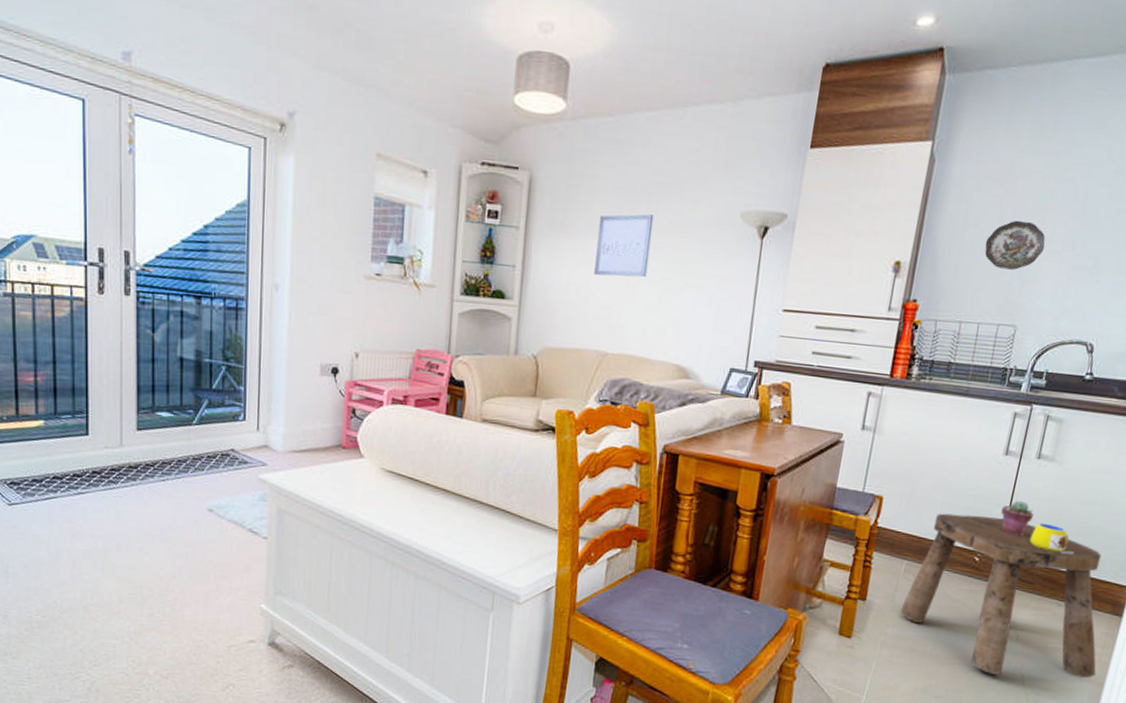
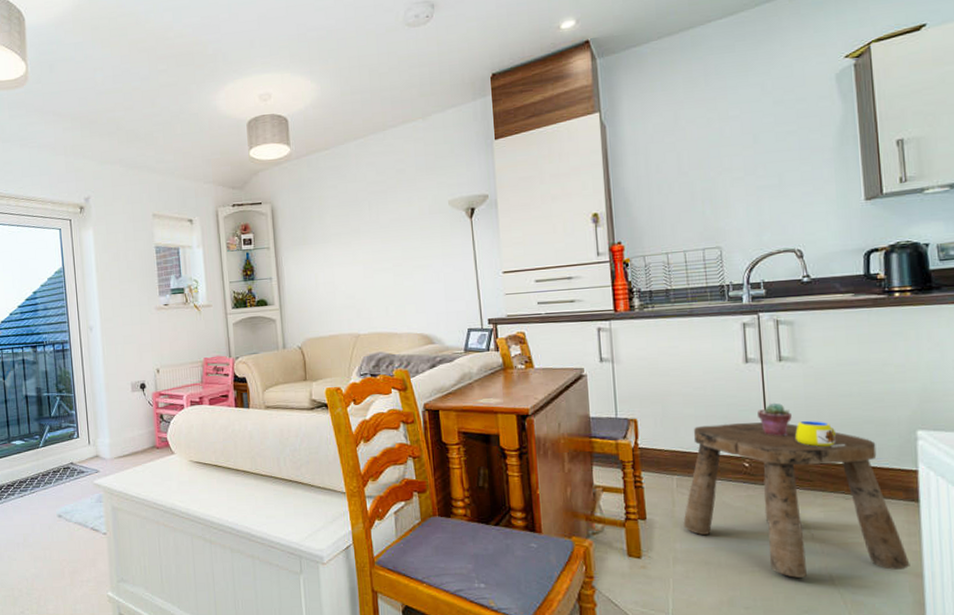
wall art: present [594,214,654,278] -> none [333,217,380,273]
decorative plate: present [984,220,1046,270] -> none [670,159,728,202]

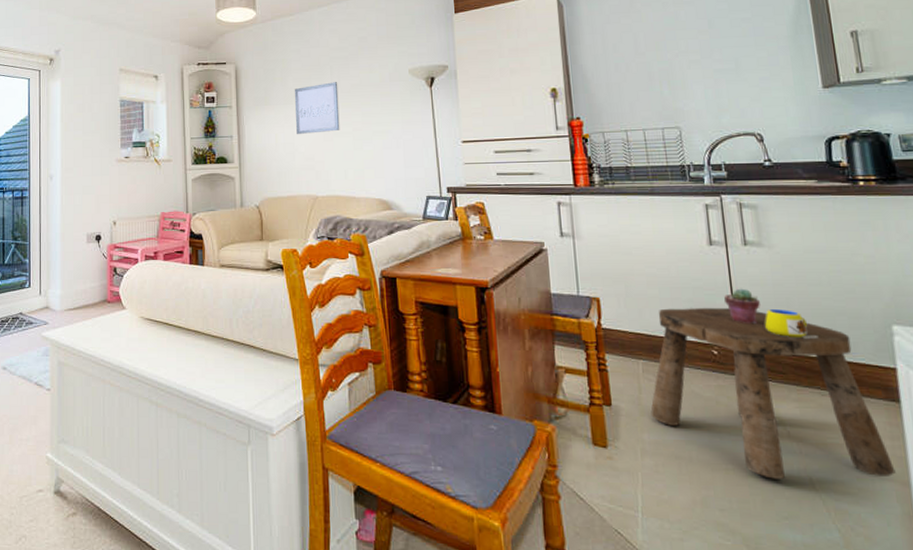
wall art: none [333,217,380,273] -> present [295,82,340,134]

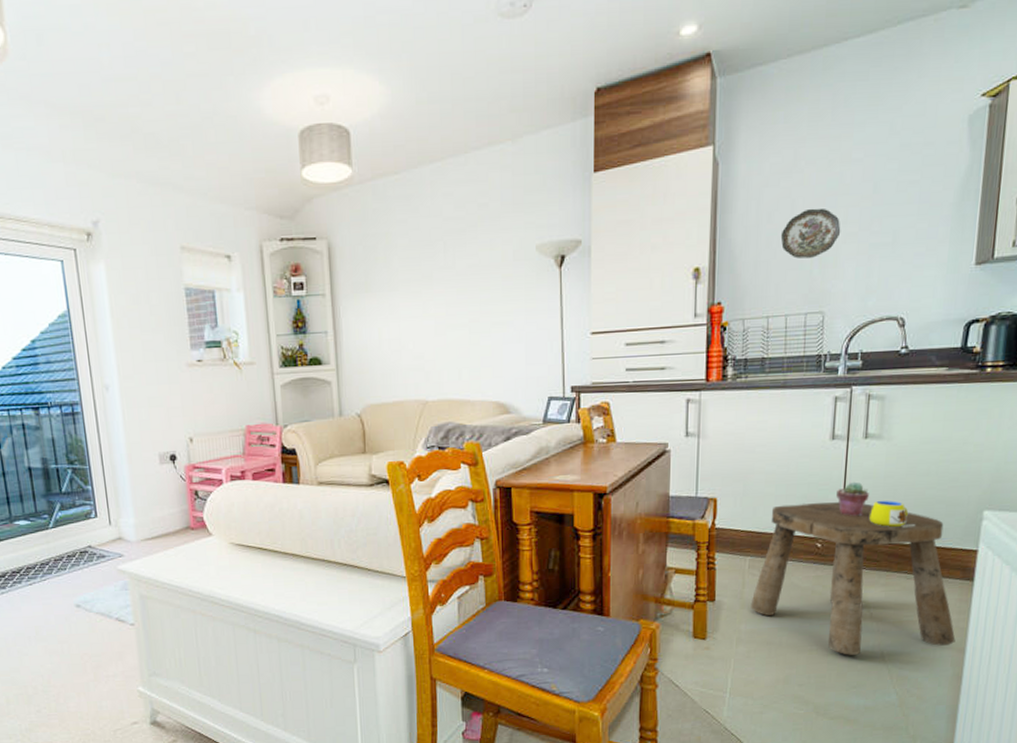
wall art: present [295,82,340,134] -> none [401,262,454,328]
decorative plate: none [627,40,684,82] -> present [780,208,841,259]

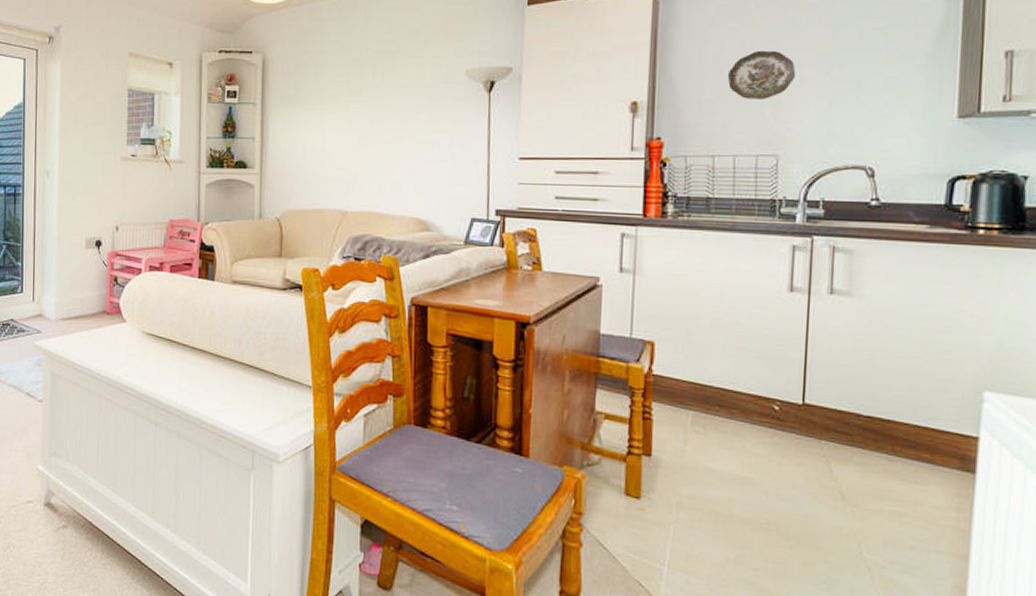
stool: present [750,502,956,655] -> none [693,357,955,549]
potted succulent: present [836,481,869,517] -> none [797,340,837,381]
mug: present [869,500,916,527] -> none [838,365,897,400]

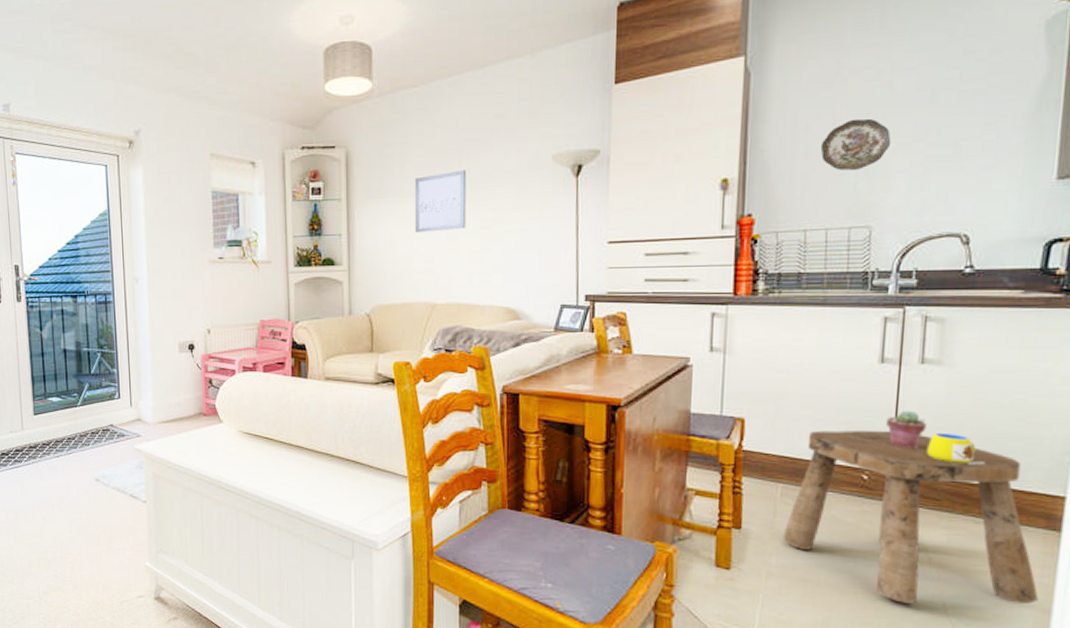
wall art: none [328,81,381,140] -> present [415,170,467,232]
stool: none [693,357,955,549] -> present [782,430,1039,604]
potted succulent: none [797,340,837,381] -> present [886,410,926,449]
mug: none [838,365,897,400] -> present [927,432,985,465]

